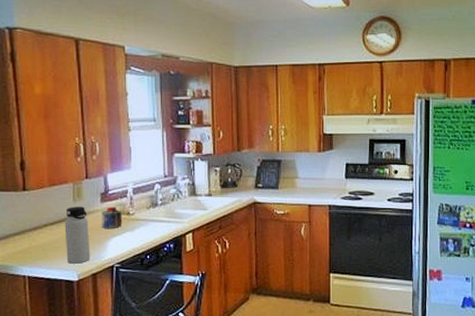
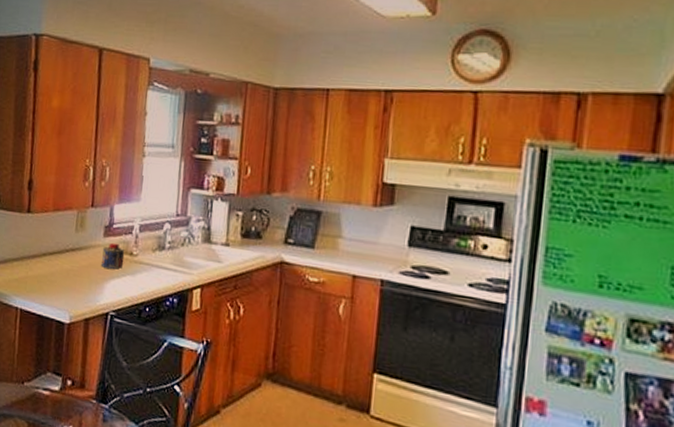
water bottle: present [64,206,90,264] -> none [60,237,89,304]

